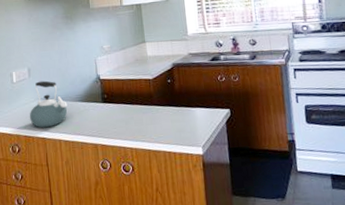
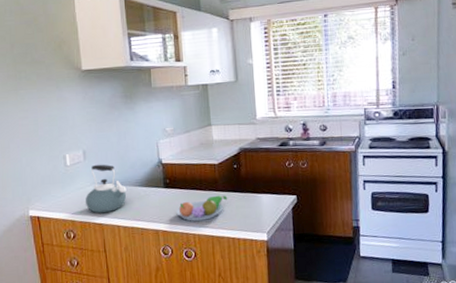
fruit bowl: none [114,109,163,135] -> present [176,195,228,221]

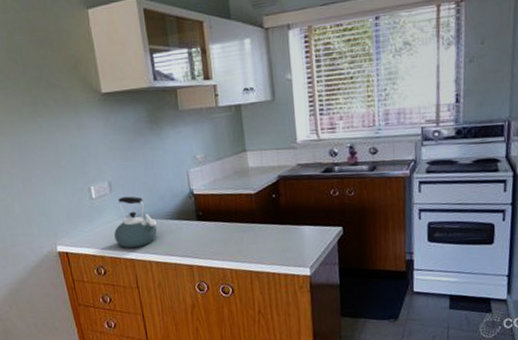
fruit bowl: present [176,195,228,221] -> none [211,227,267,256]

